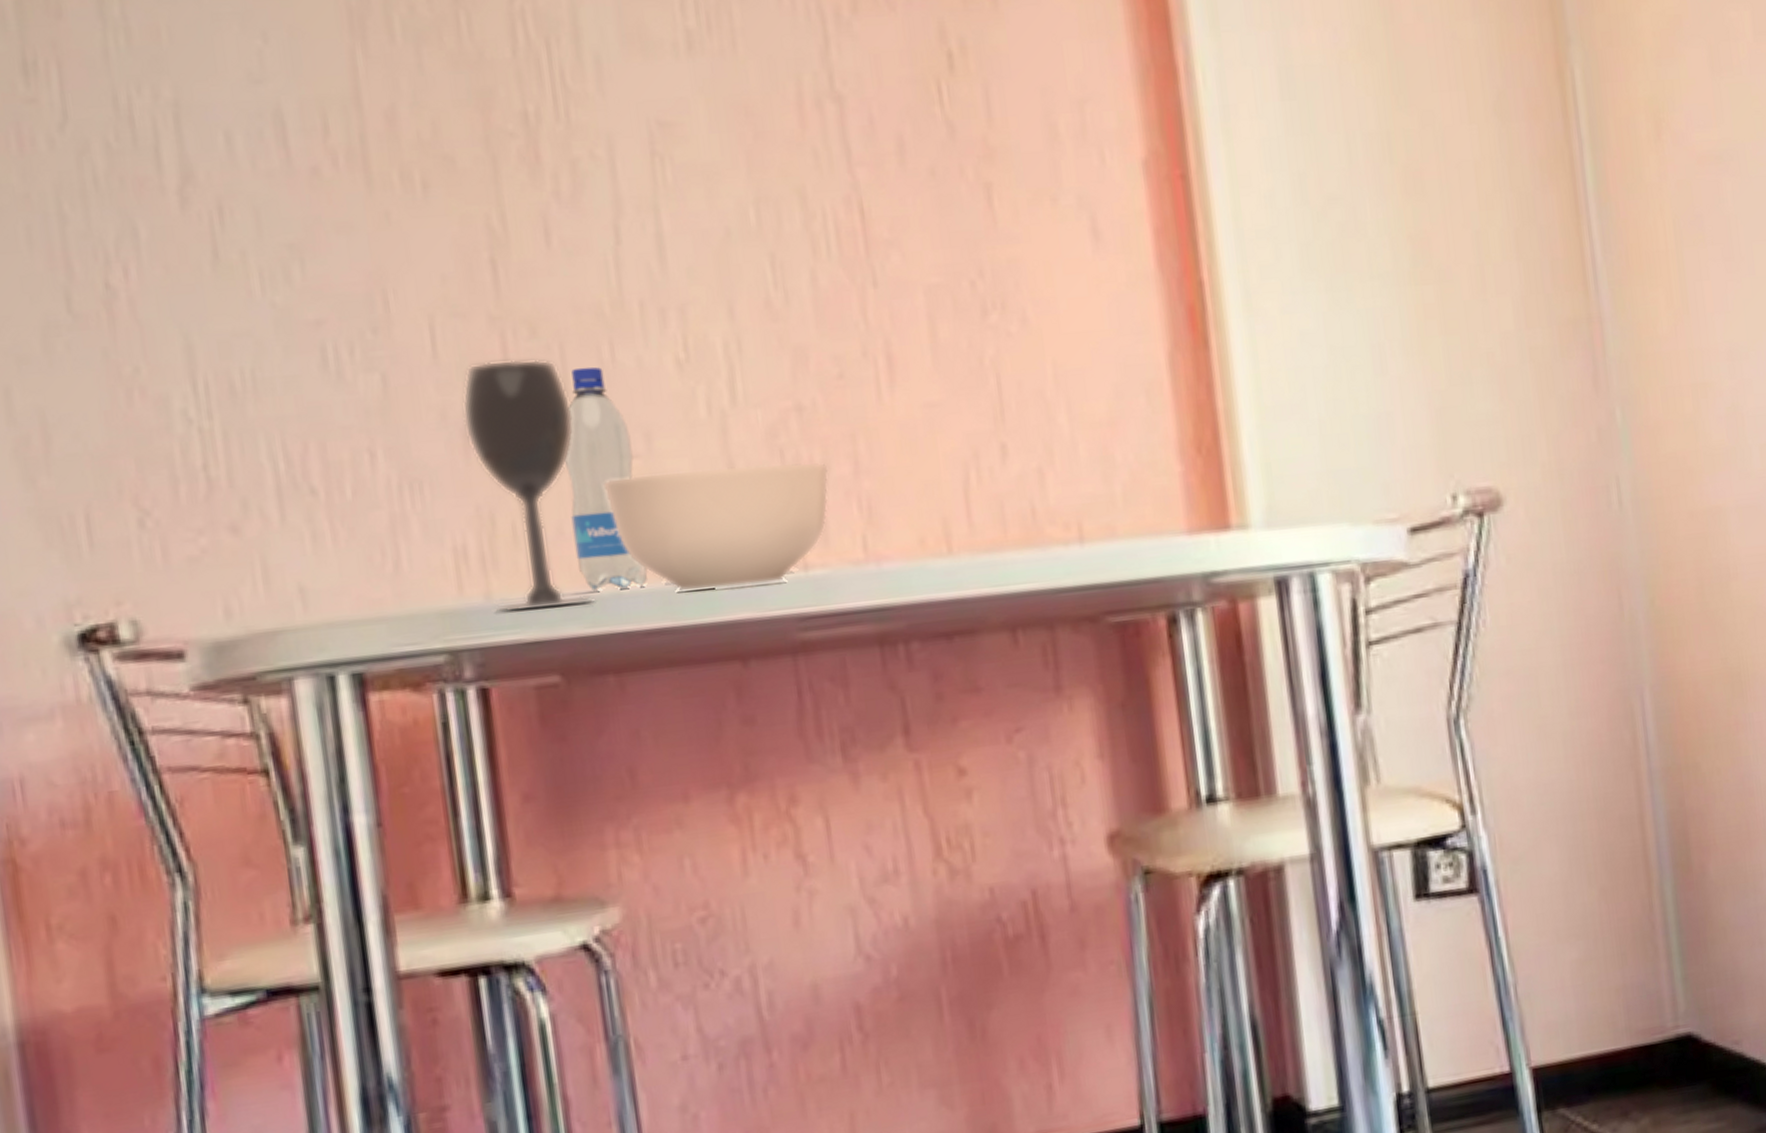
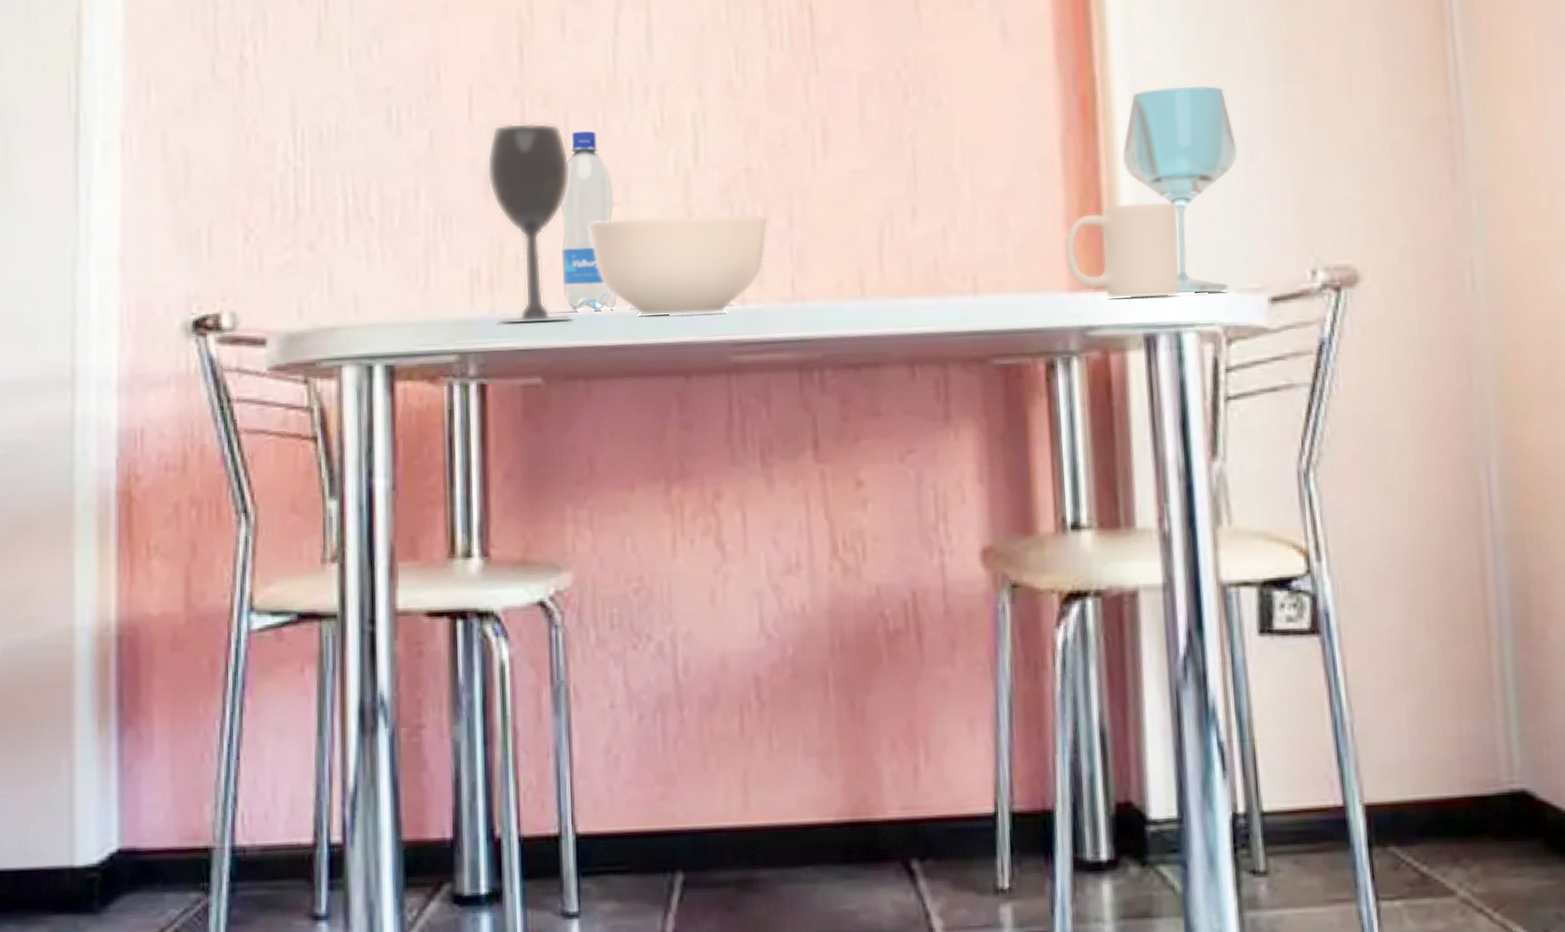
mug: none [1179,426,1311,539] -> present [1064,203,1180,298]
wine glass: none [1238,290,1366,528] -> present [1122,86,1238,293]

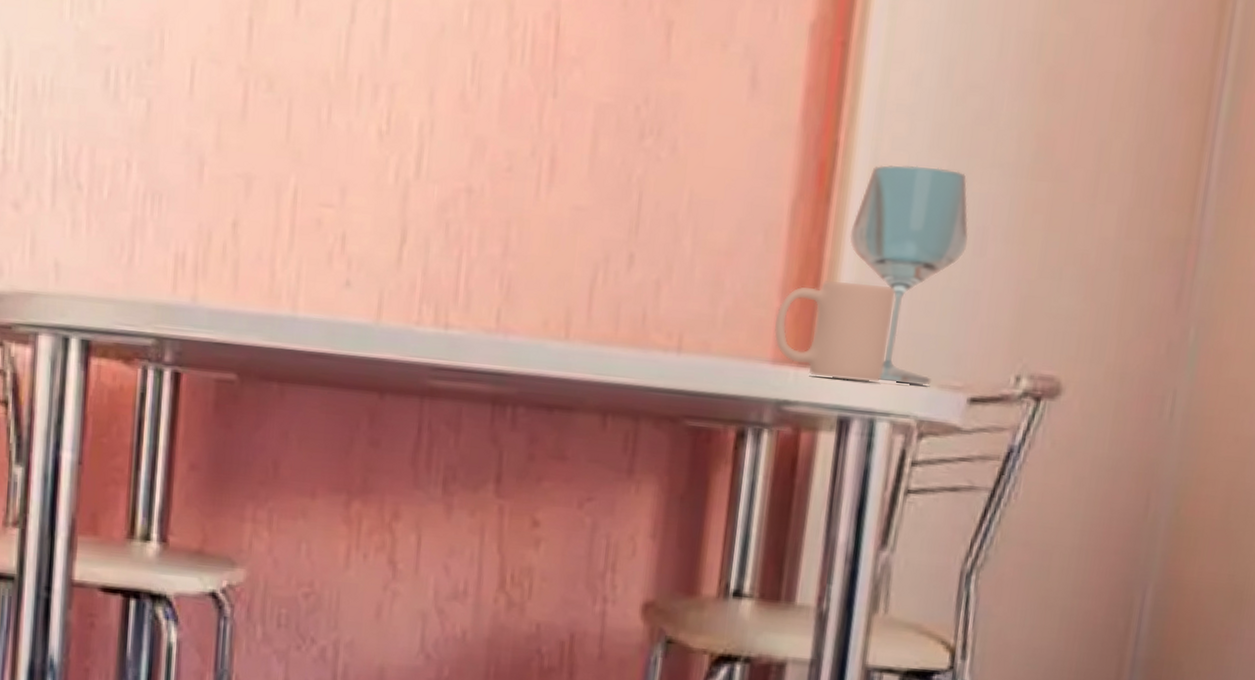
wine glass: present [487,123,572,324] -> none [199,104,288,321]
bottle: present [559,131,618,312] -> none [268,123,330,315]
bowl: present [590,214,768,316] -> none [301,222,482,335]

